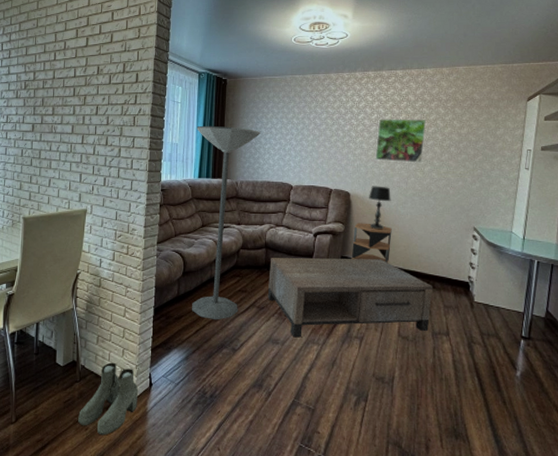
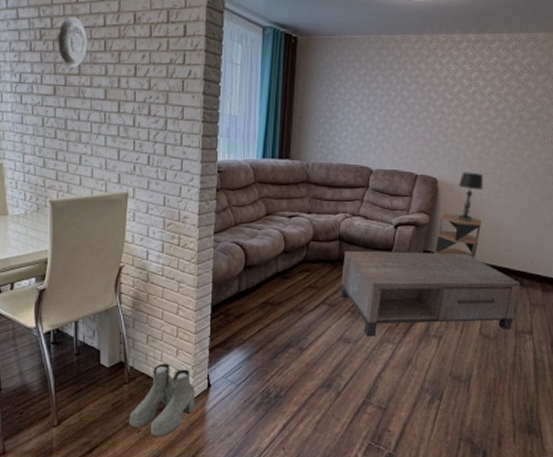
decorative plate: none [37,70,61,109] -> present [57,16,88,67]
floor lamp: present [192,125,261,320] -> none [255,94,337,319]
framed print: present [375,119,426,163] -> none [469,93,530,147]

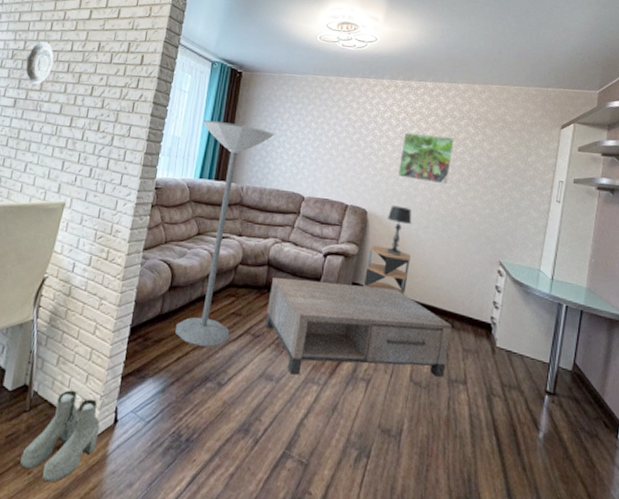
floor lamp: none [255,94,337,319] -> present [175,120,274,347]
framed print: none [469,93,530,147] -> present [398,132,454,185]

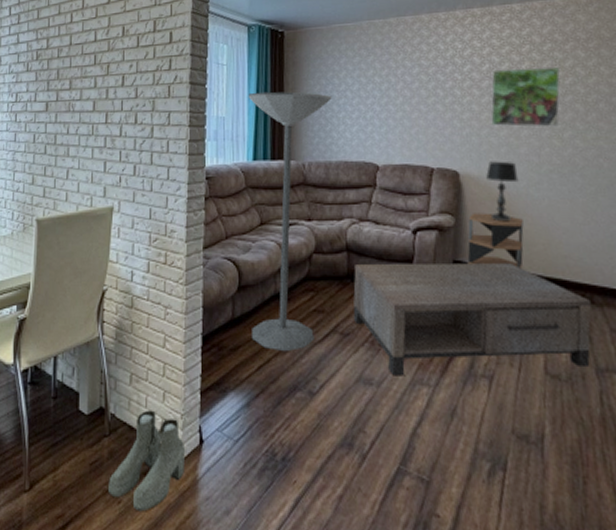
decorative plate: present [25,40,54,84] -> none [51,35,79,83]

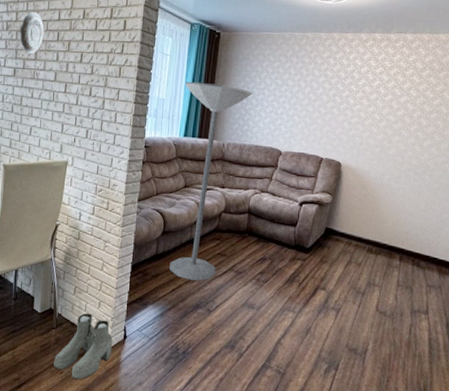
decorative plate: none [51,35,79,83] -> present [19,11,44,53]
coffee table: present [353,263,591,376] -> none [246,224,417,309]
side table: present [467,212,524,268] -> none [336,194,382,238]
table lamp: present [486,161,519,222] -> none [358,157,385,204]
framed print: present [491,67,560,127] -> none [372,86,431,137]

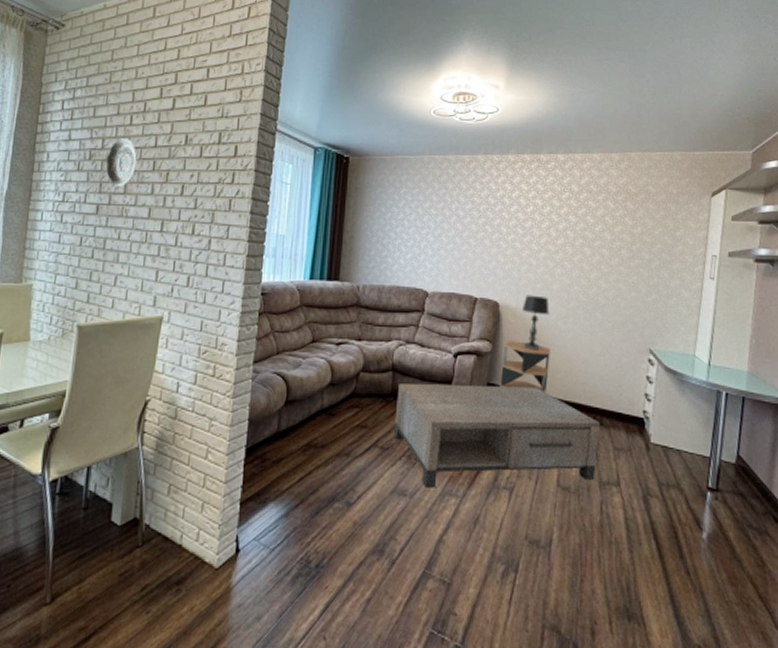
boots: present [54,313,112,380] -> none [137,520,220,621]
floor lamp: present [169,81,253,281] -> none [295,213,390,465]
coffee table: none [246,224,417,309] -> present [393,384,600,488]
side table: none [336,194,382,238] -> present [500,341,550,392]
table lamp: none [358,157,385,204] -> present [522,295,550,350]

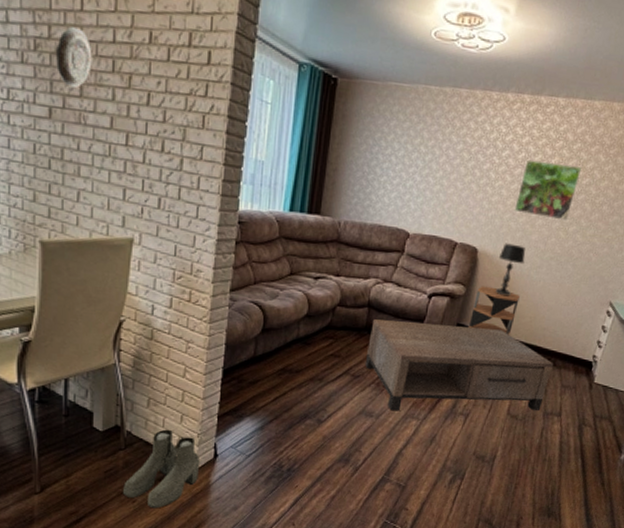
boots: none [137,520,220,621] -> present [123,429,199,509]
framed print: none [531,212,592,268] -> present [514,159,581,221]

